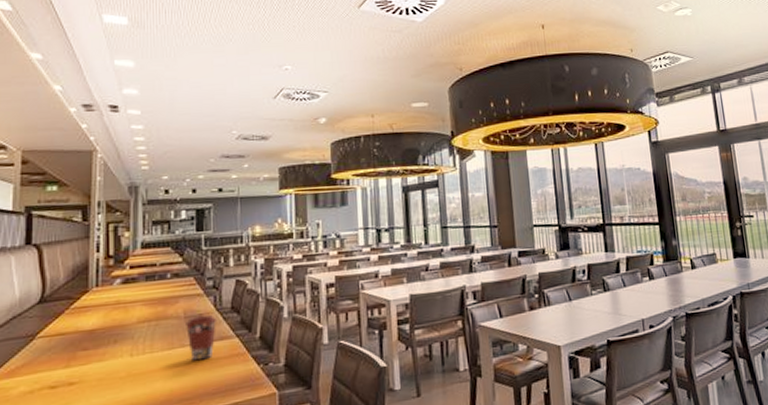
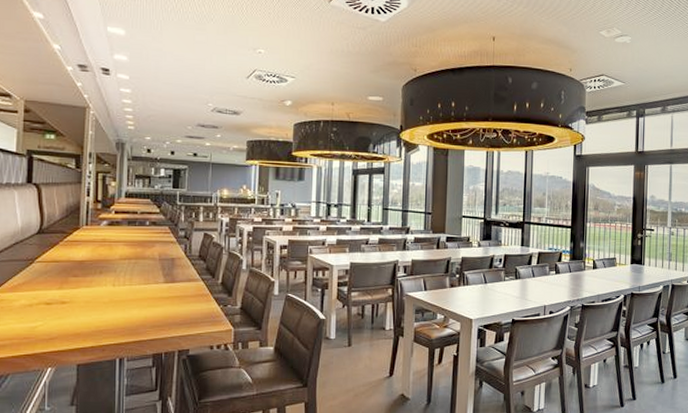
coffee cup: present [186,315,218,361] -> none [160,260,187,296]

